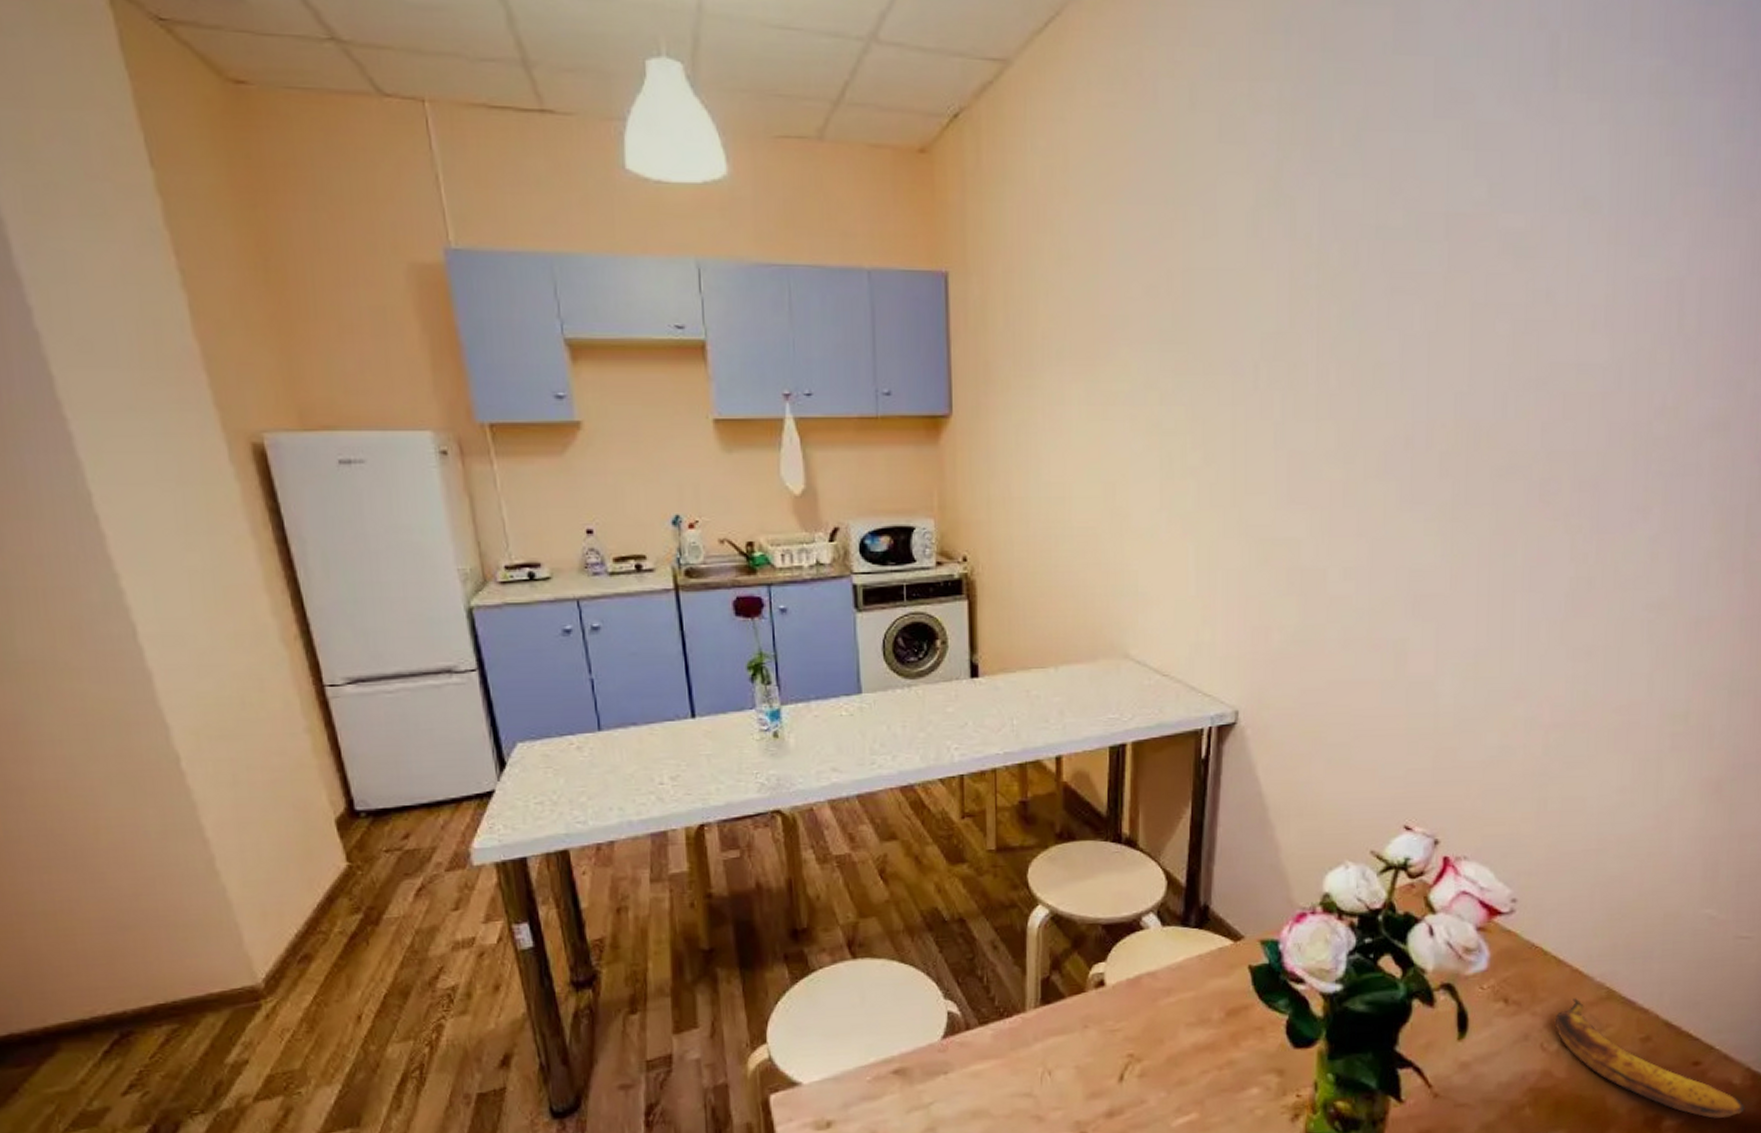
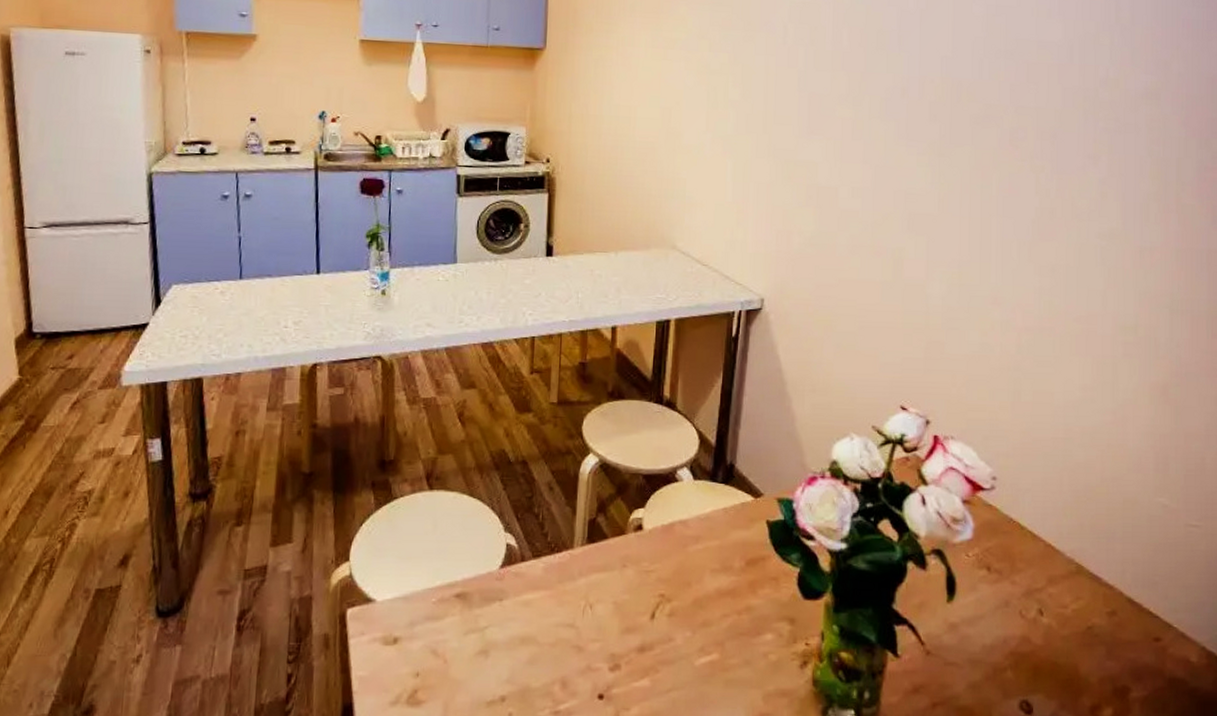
banana: present [1554,998,1745,1119] -> none [1031,571,1202,693]

